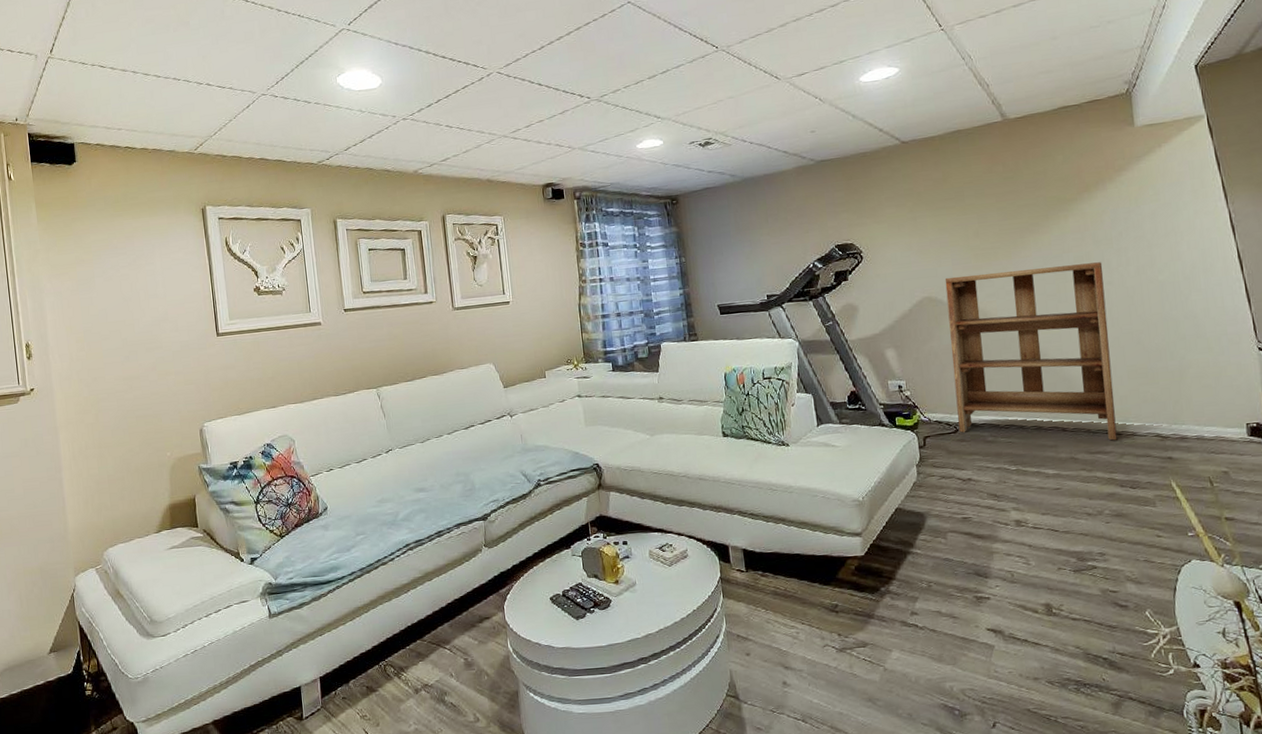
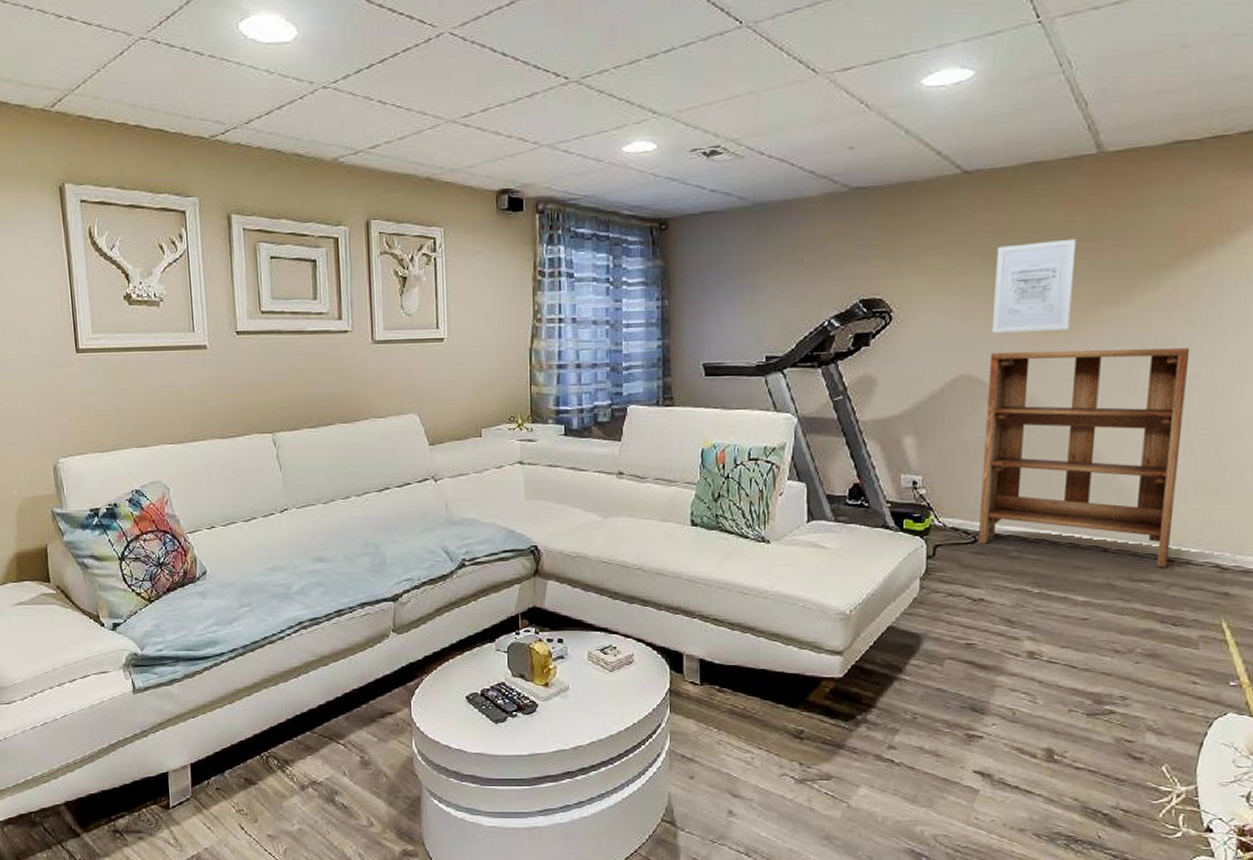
wall art: none [937,185,1004,263] -> present [991,238,1077,334]

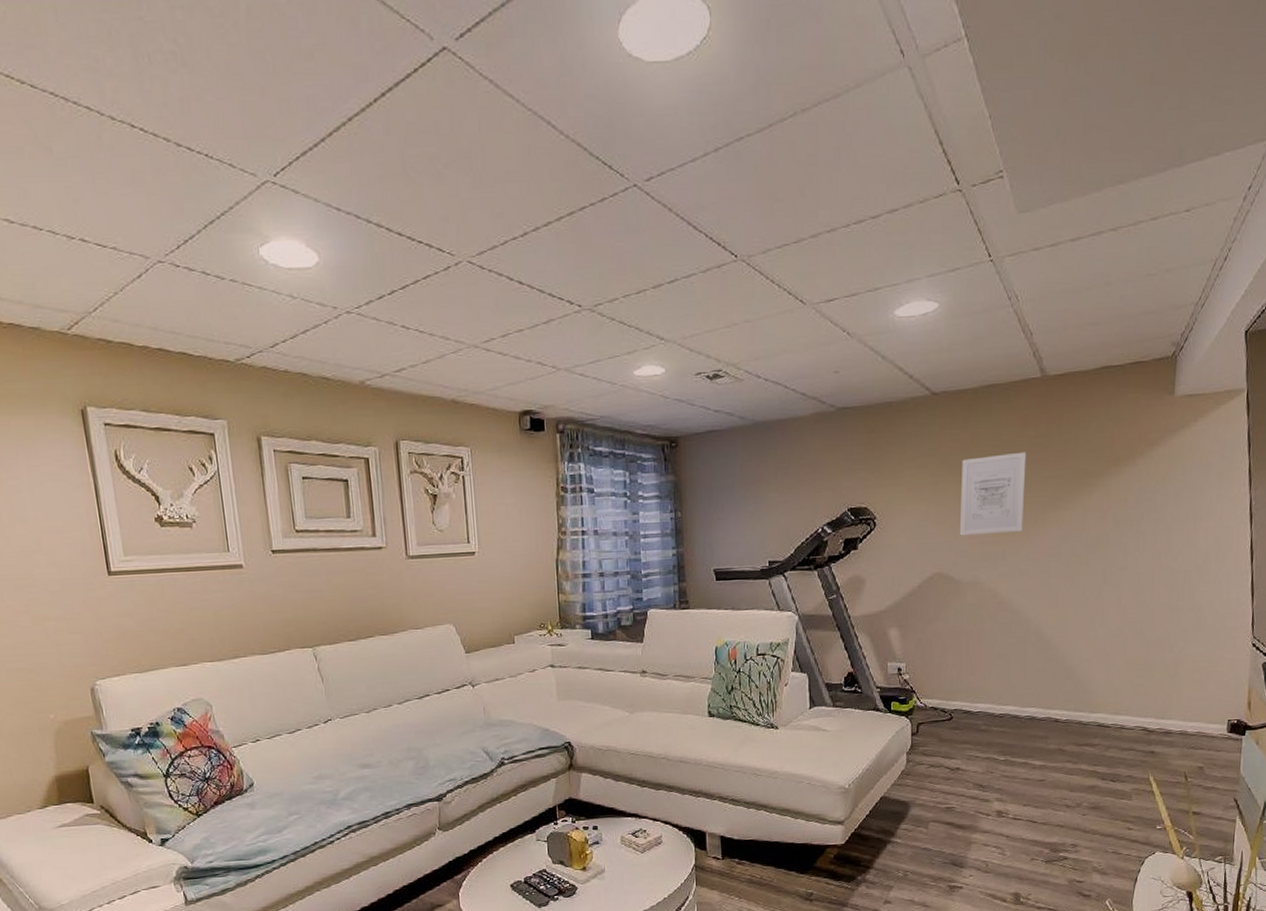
bookshelf: present [979,348,1190,568] -> none [954,545,1119,733]

